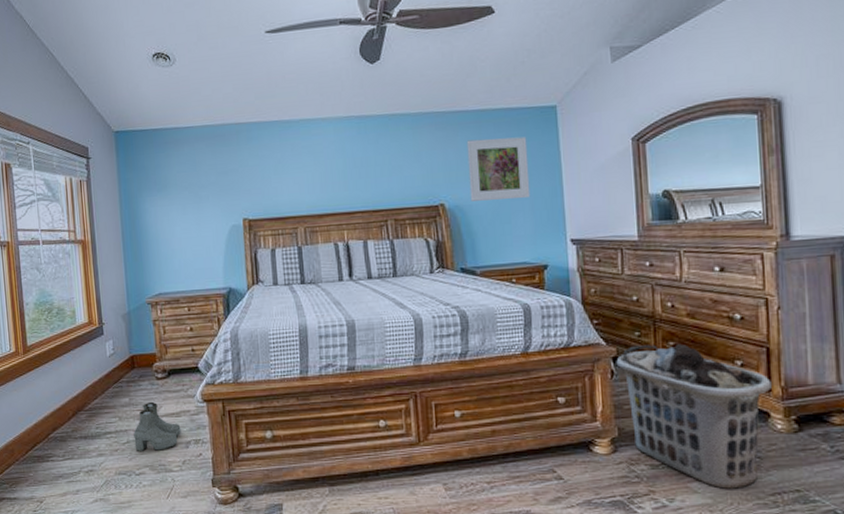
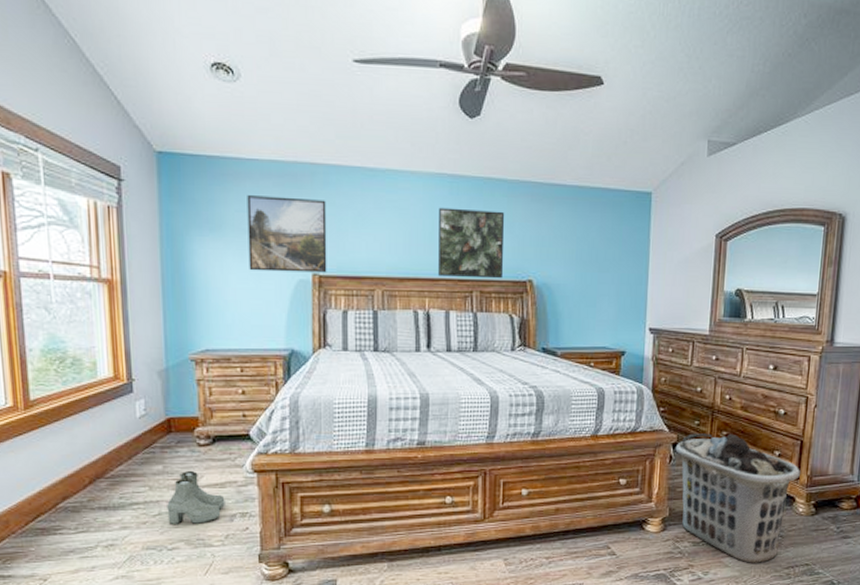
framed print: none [185,153,255,222] -> present [247,195,327,273]
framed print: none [350,143,416,209] -> present [438,207,505,279]
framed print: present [466,136,531,201] -> none [559,216,620,283]

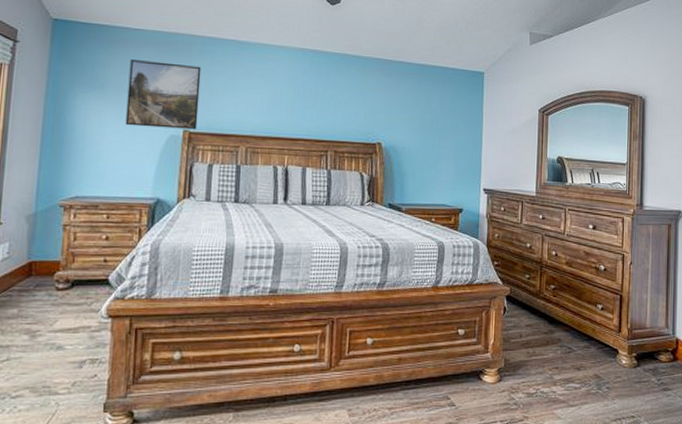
boots: present [167,470,225,526] -> none [15,314,77,372]
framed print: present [438,207,505,279] -> none [298,77,359,141]
clothes hamper: present [675,433,800,563] -> none [509,286,621,415]

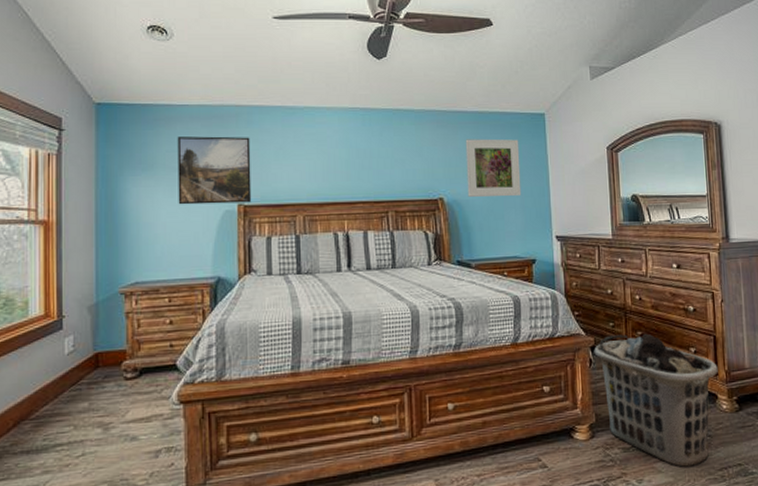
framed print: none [404,89,458,148] -> present [465,138,522,197]
clothes hamper: none [509,286,621,415] -> present [594,333,718,467]

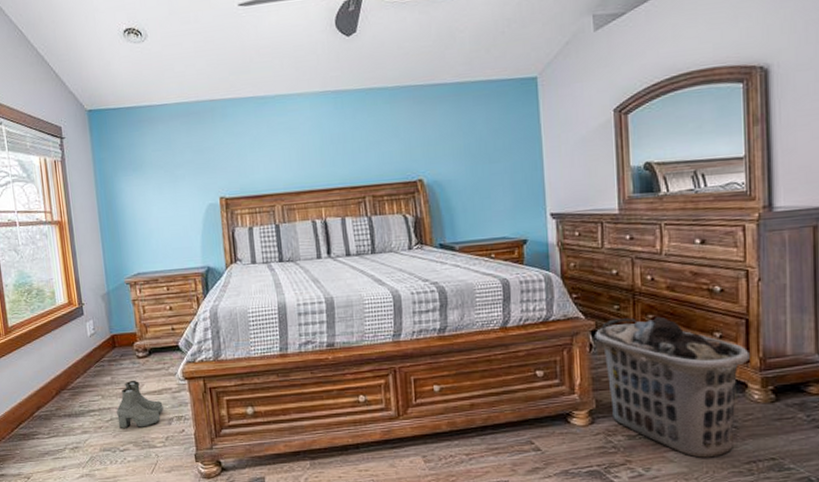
boots: none [91,405,151,466] -> present [116,380,164,429]
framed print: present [177,136,252,205] -> none [160,131,232,201]
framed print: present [465,138,522,197] -> none [445,109,510,177]

